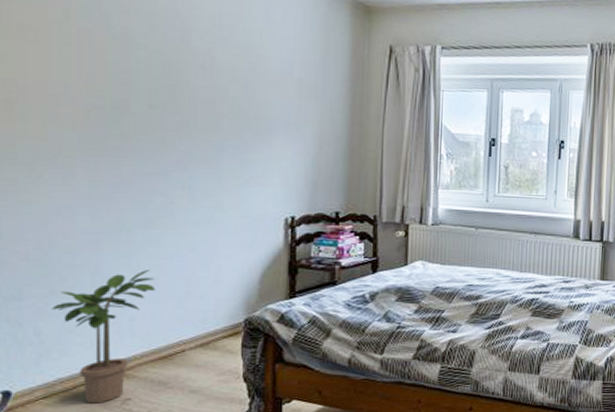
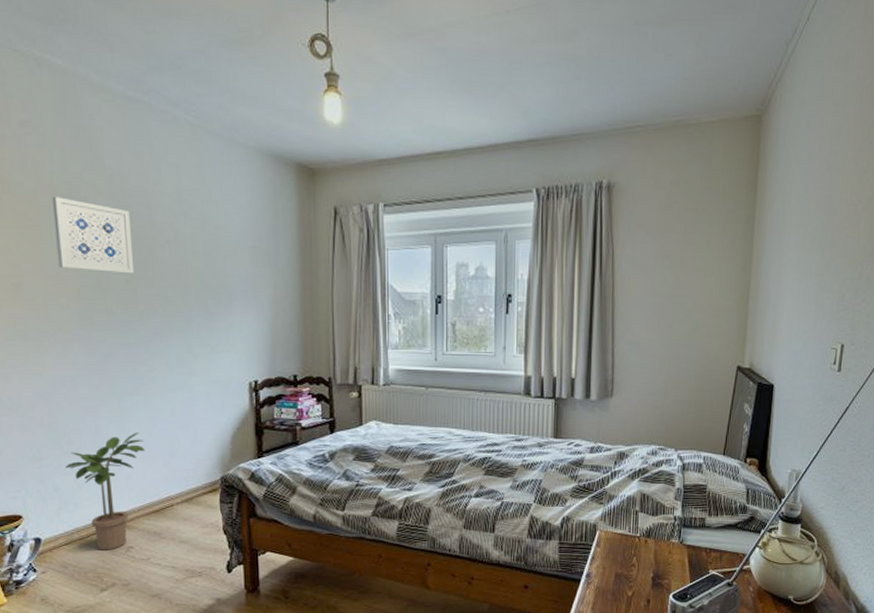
wall art: none [66,10,160,98] -> present [52,197,135,274]

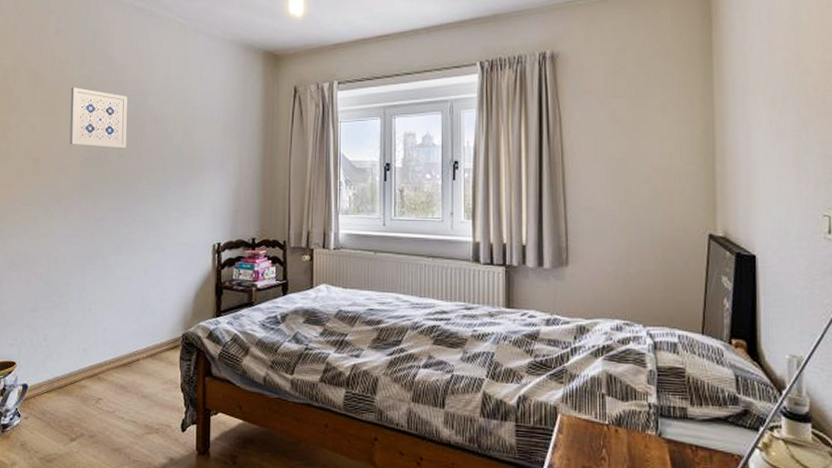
potted plant: present [64,433,145,550] -> none [54,289,121,401]

